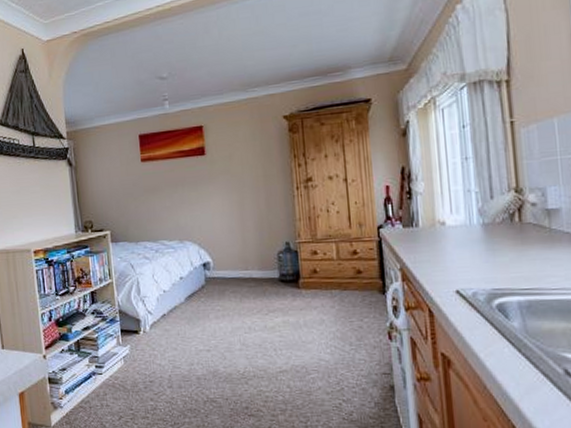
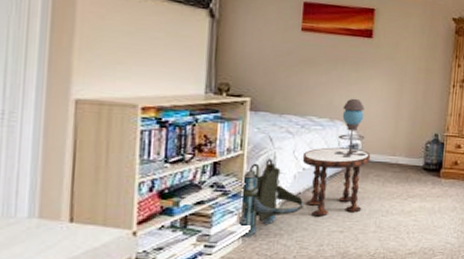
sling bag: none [114,285,171,358] -> present [238,159,305,237]
side table: none [161,266,224,337] -> present [302,147,371,217]
table lamp: none [189,217,219,277] -> present [334,98,367,158]

